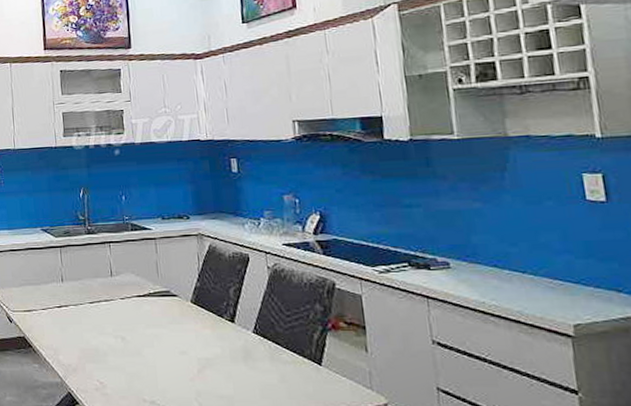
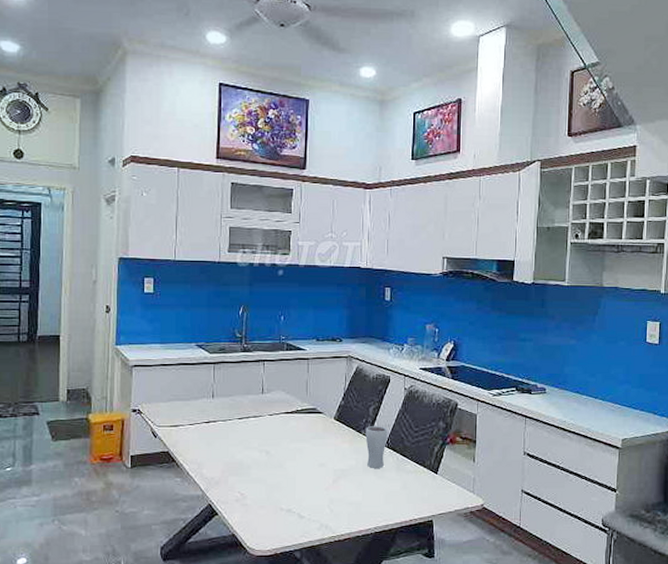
drinking glass: none [228,310,255,357] -> present [365,426,388,468]

